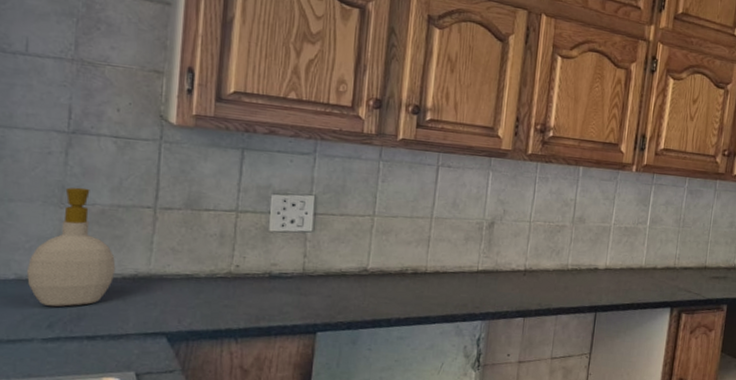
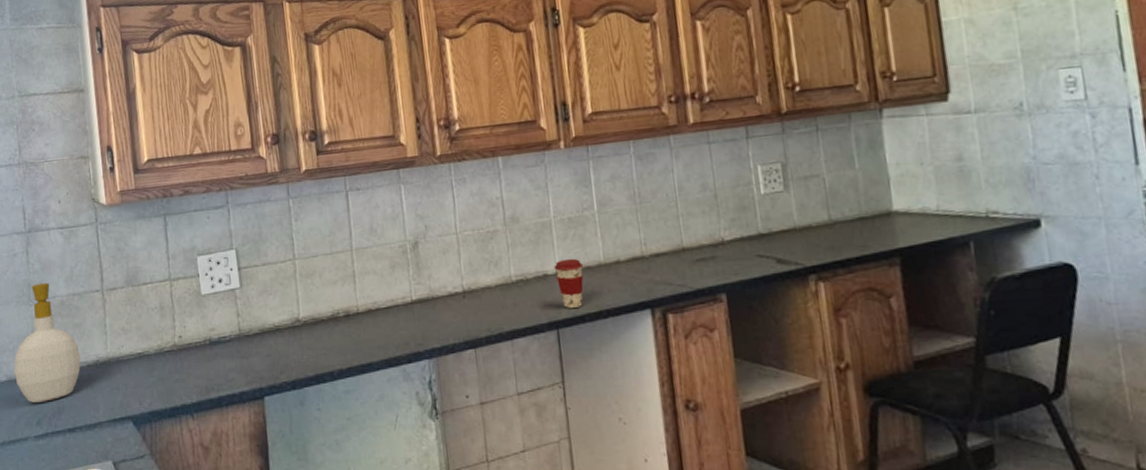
coffee cup: none [604,259,627,298] -> present [554,258,584,308]

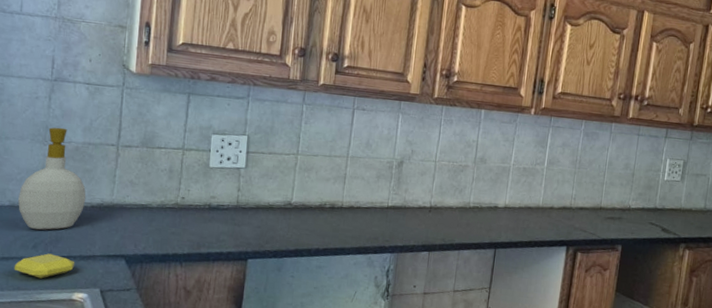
soap bar: none [22,428,83,459] -> present [14,253,75,279]
coffee cup: present [554,258,584,308] -> none [503,198,526,236]

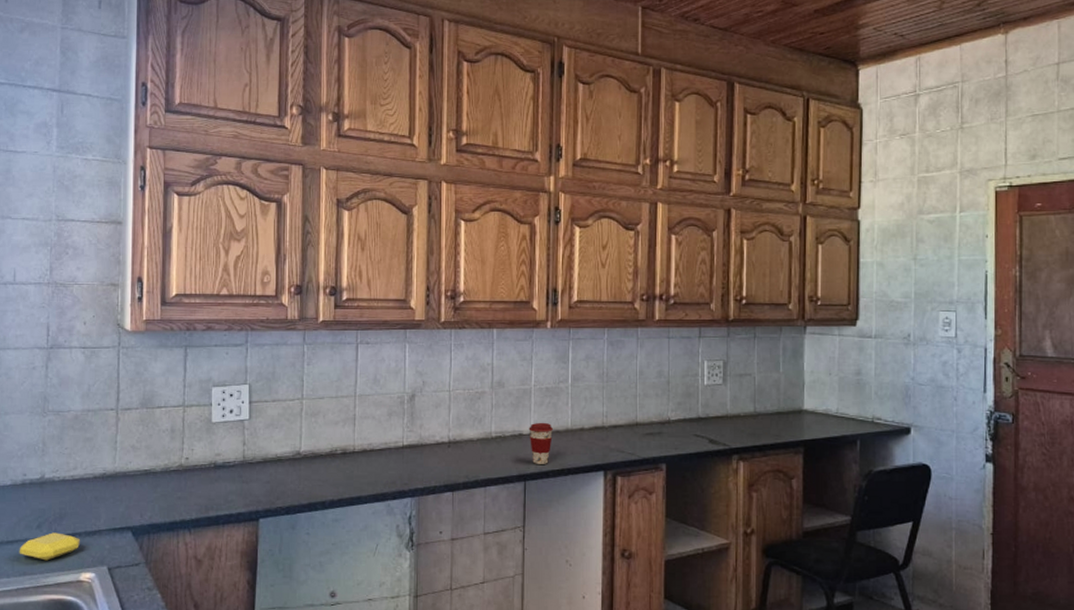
soap bottle: present [18,127,86,231] -> none [20,396,88,509]
coffee cup: none [503,198,526,236] -> present [528,422,553,464]

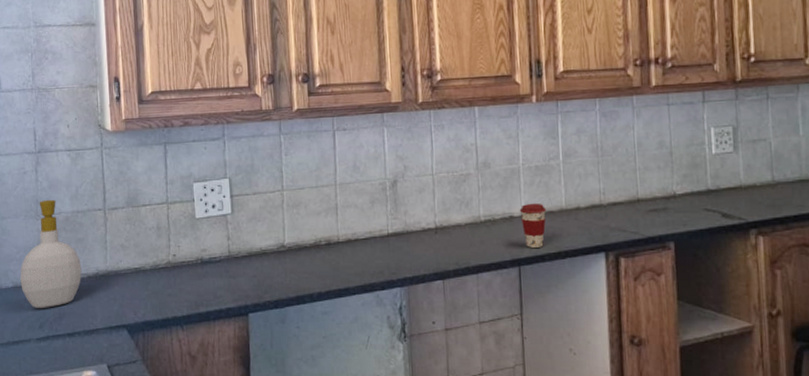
soap bar: present [19,532,81,561] -> none [24,332,81,360]
soap bottle: none [20,396,88,509] -> present [20,199,82,309]

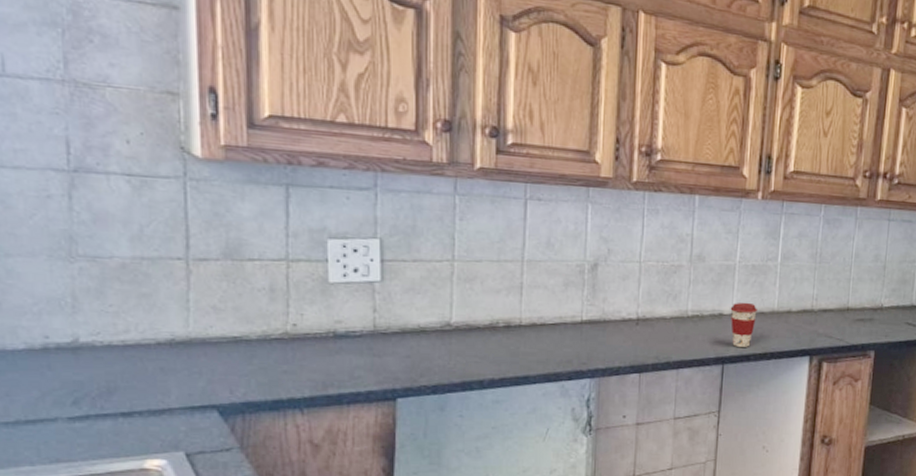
soap bottle: present [20,199,82,309] -> none [39,237,147,381]

